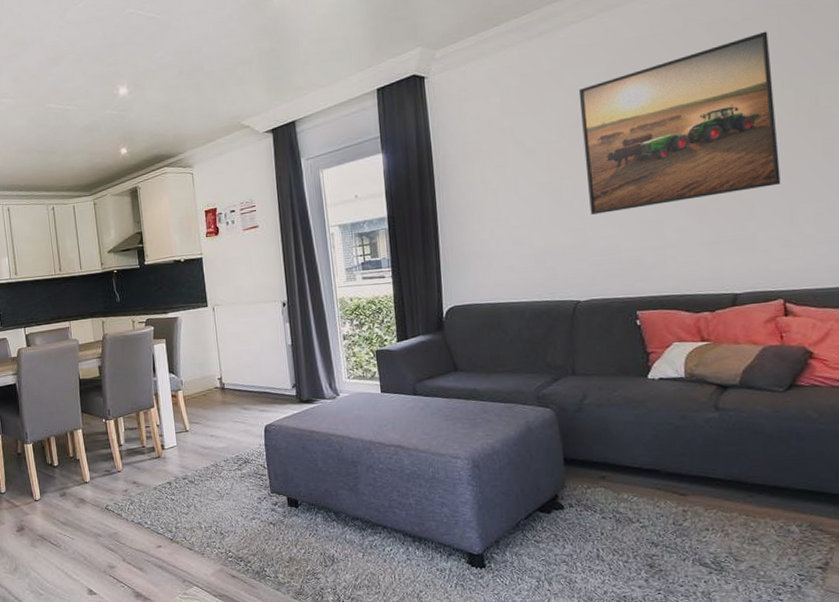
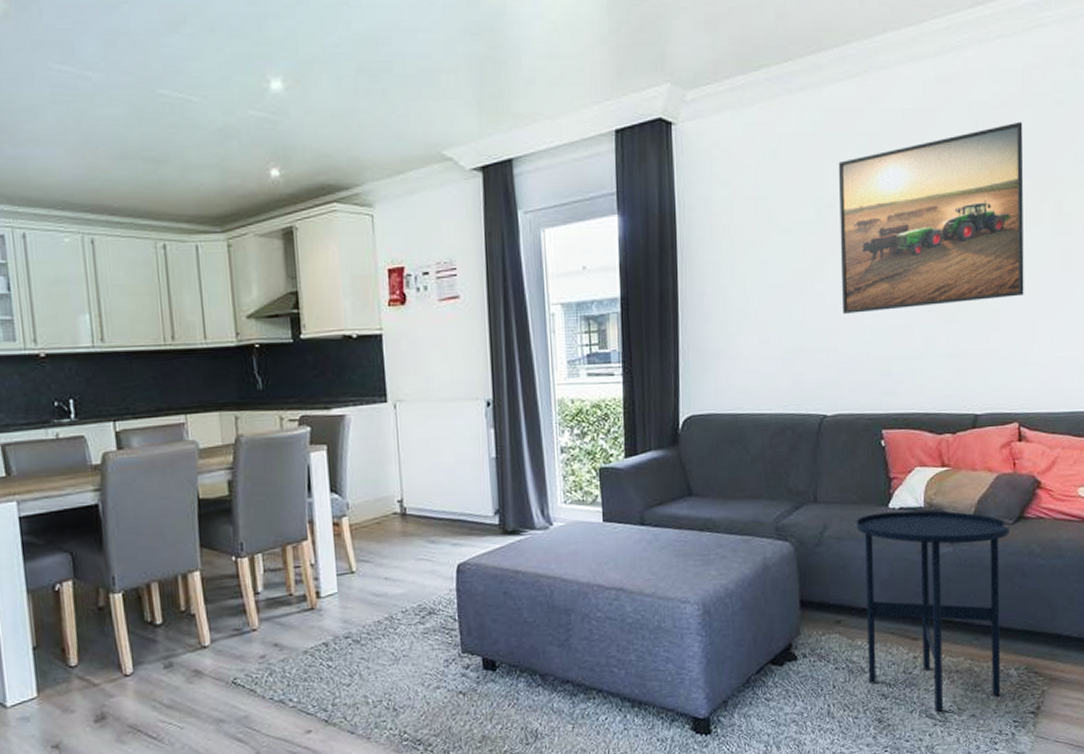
side table: none [615,380,782,561] -> present [856,510,1009,712]

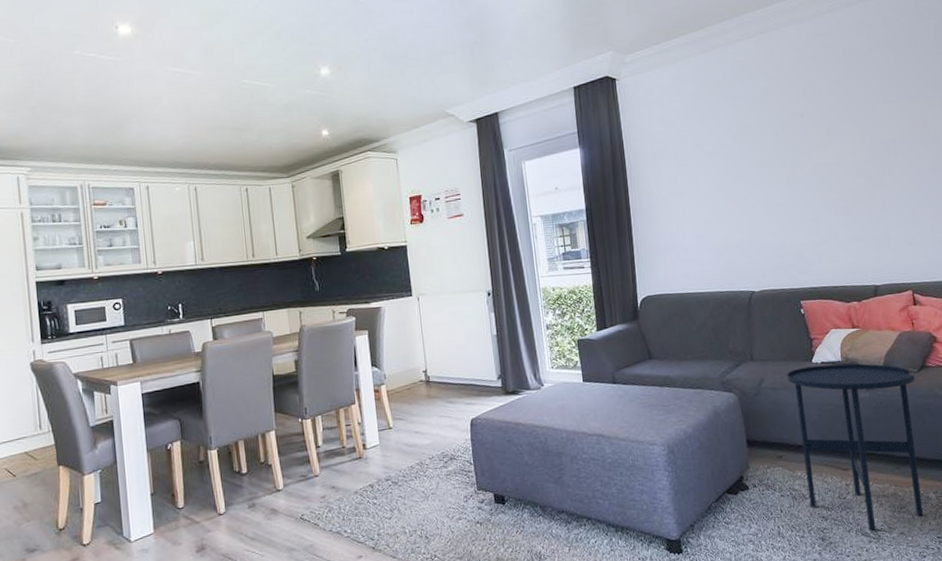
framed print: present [838,121,1024,314] -> none [746,61,904,213]

